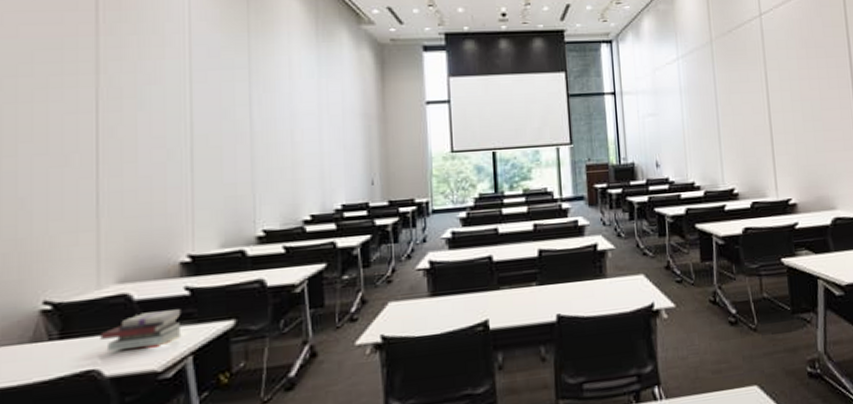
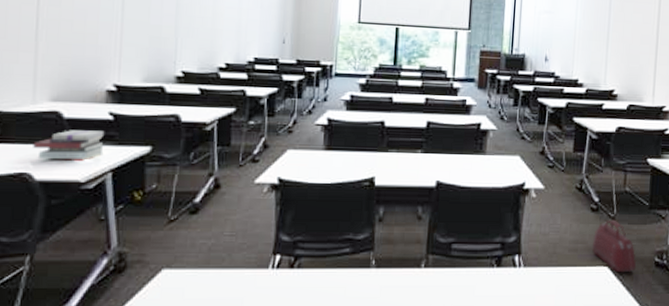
handbag: none [735,331,789,391] -> present [592,219,637,273]

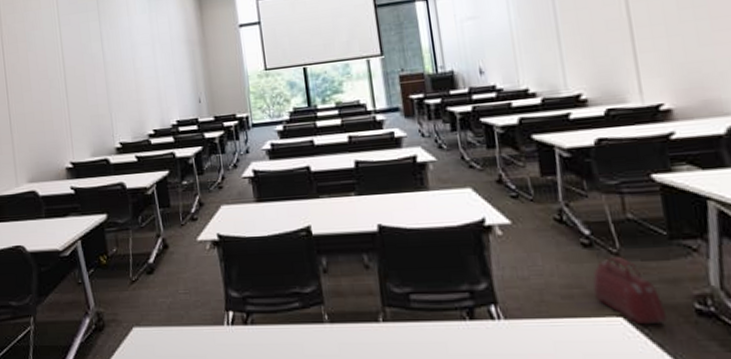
books: present [33,130,105,161] -> none [21,204,72,234]

